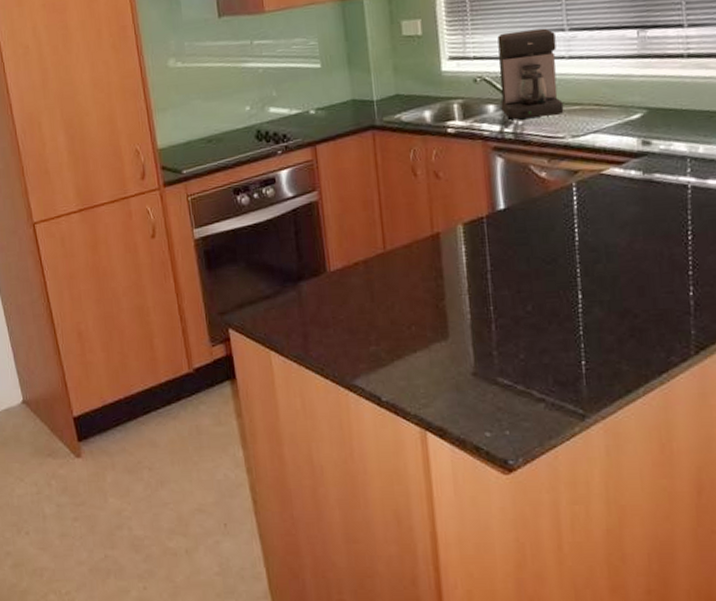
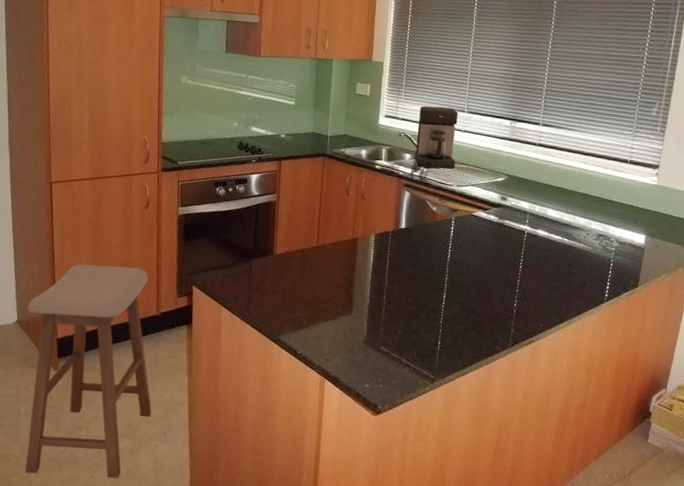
bar stool: none [32,315,205,589] -> present [25,264,152,478]

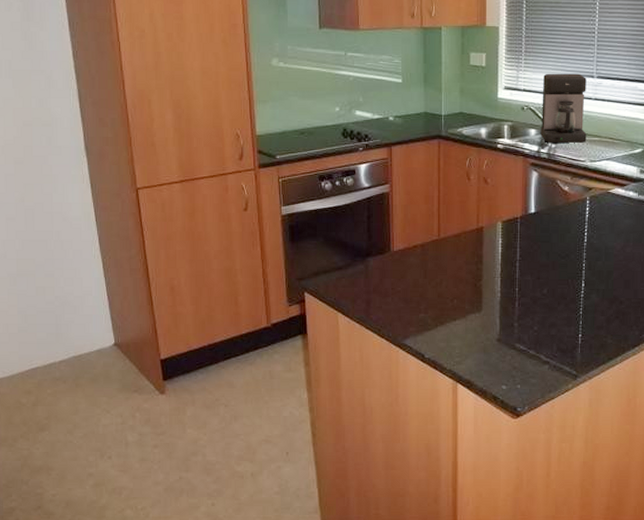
bar stool: present [25,264,152,478] -> none [125,277,271,505]

